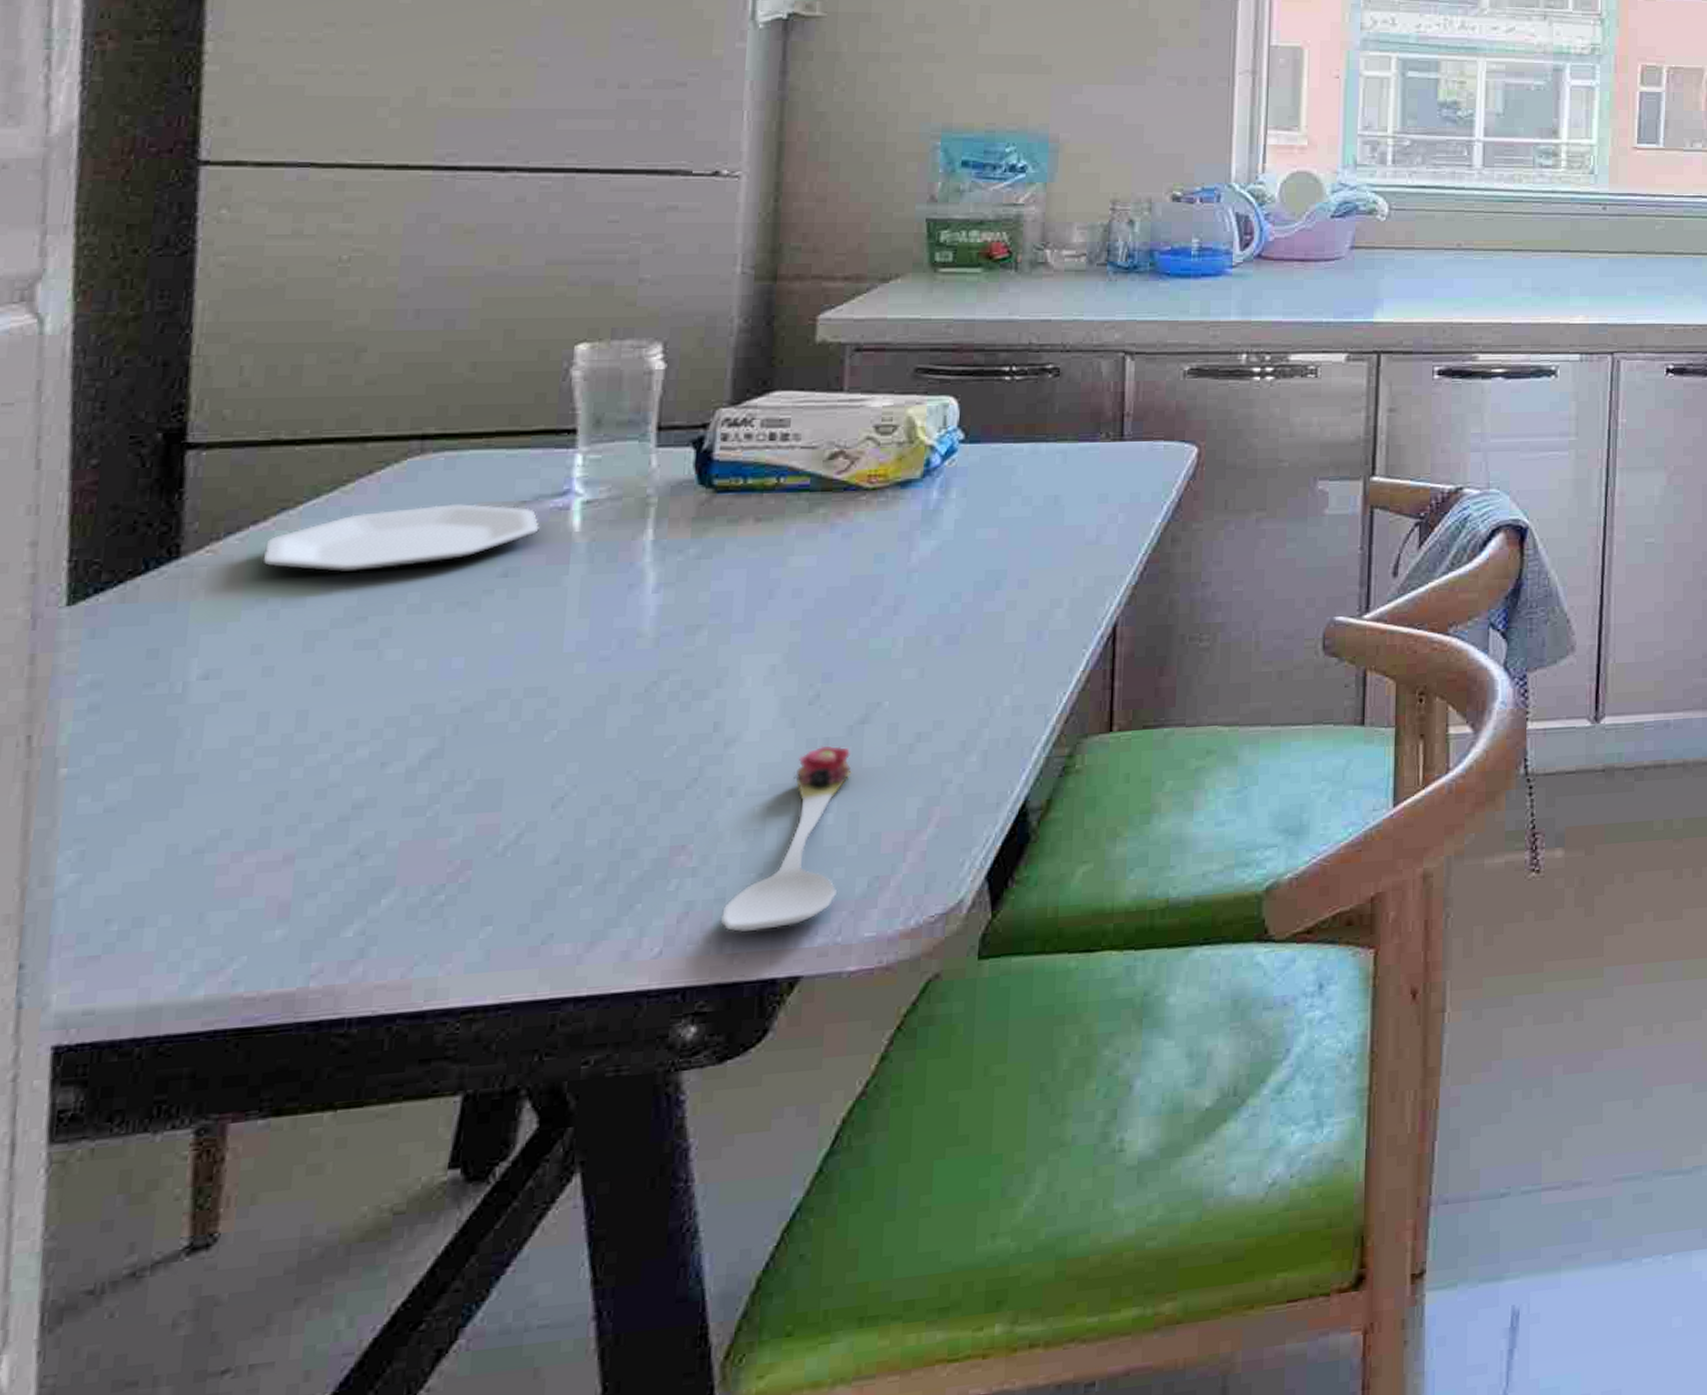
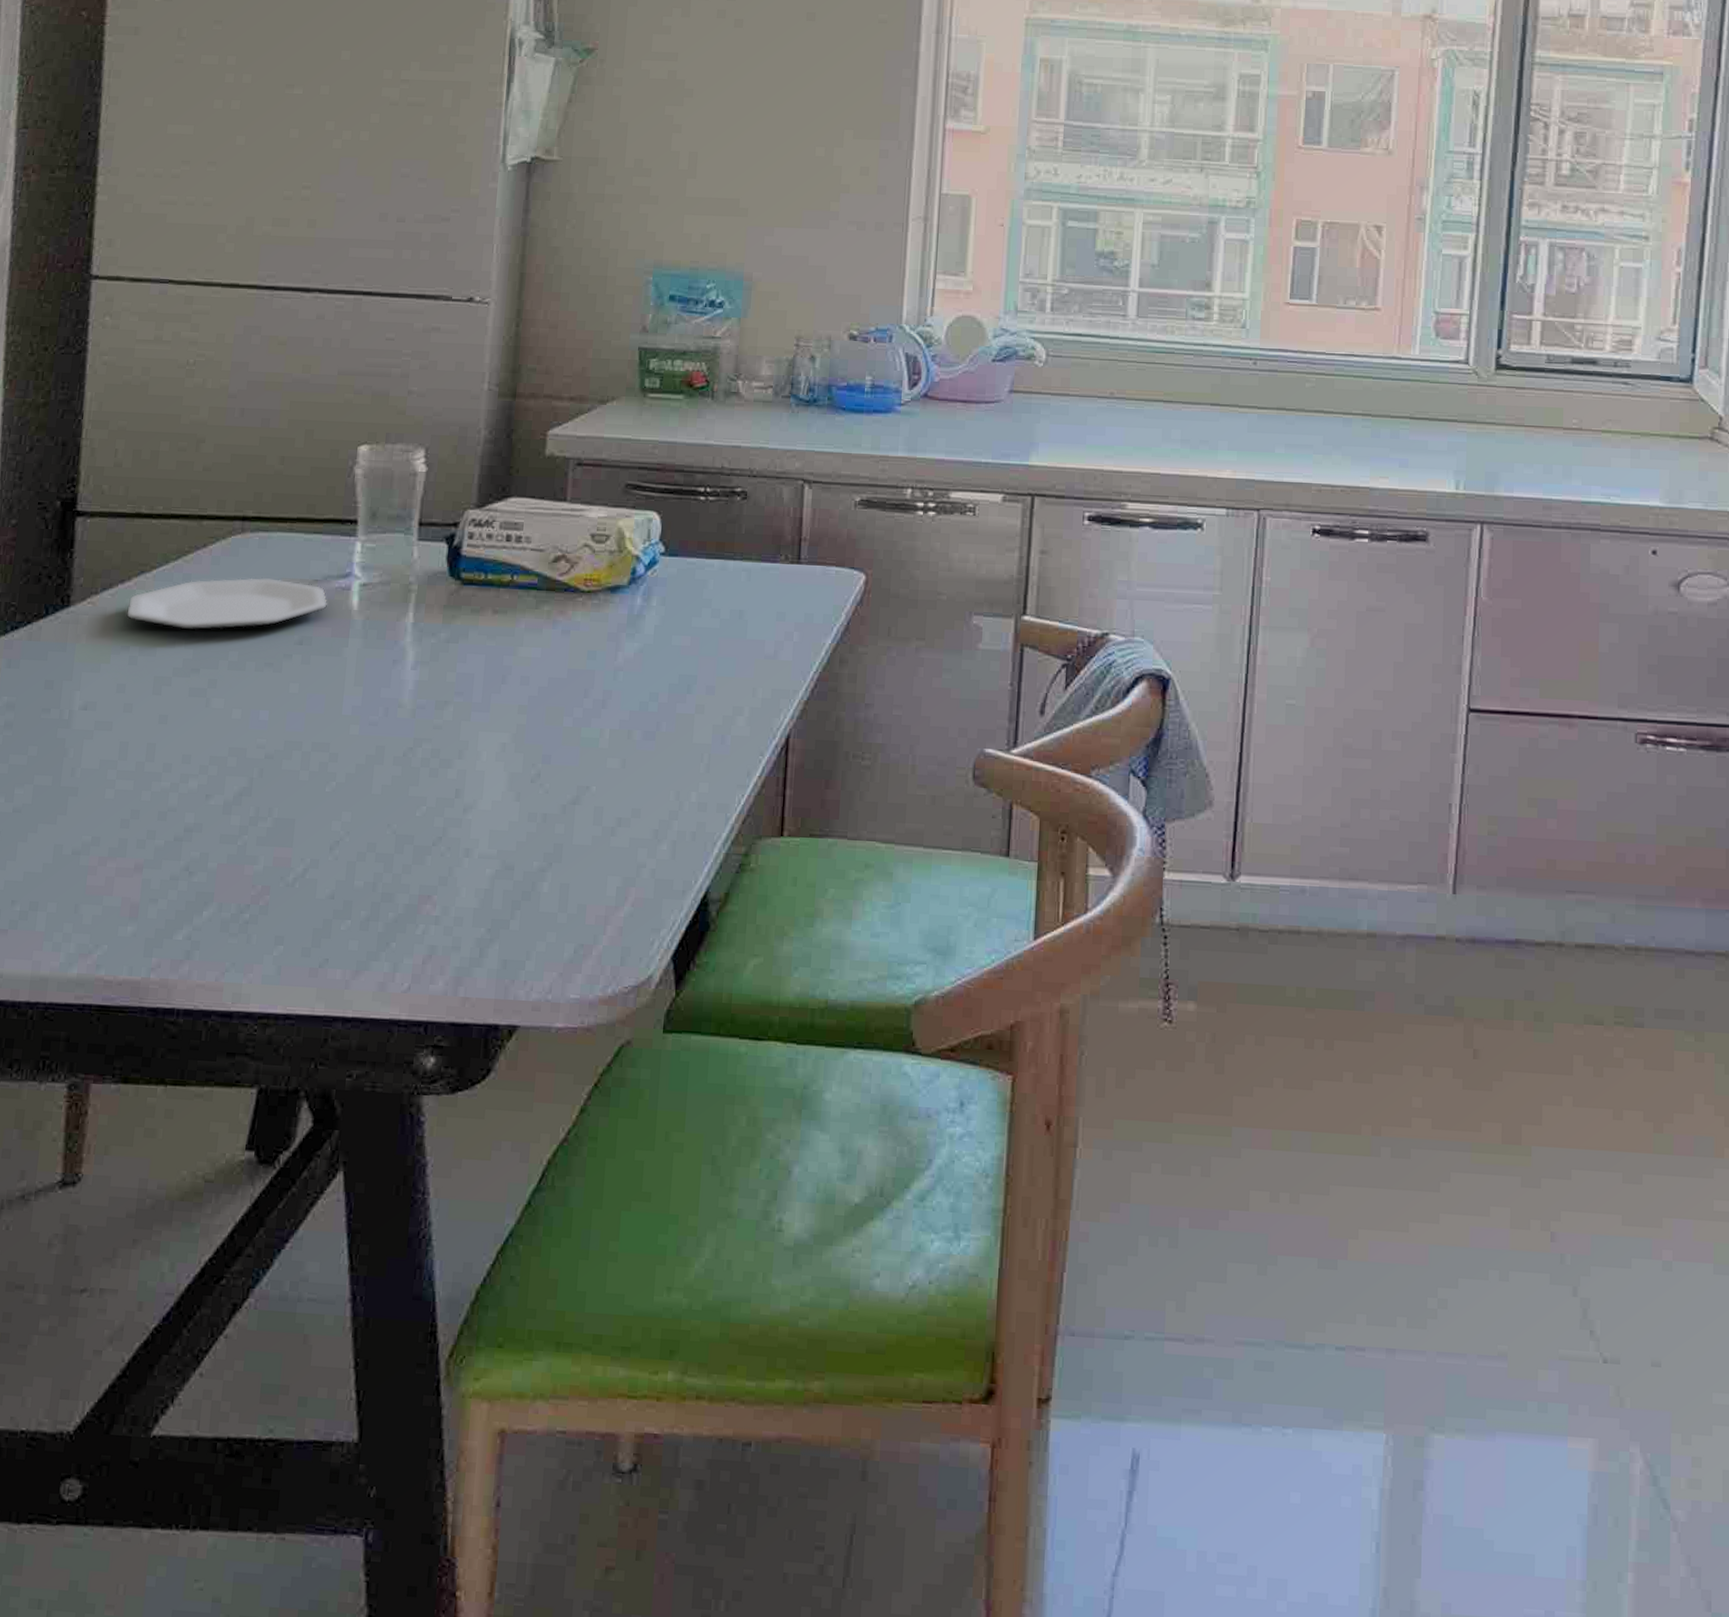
spoon: present [720,746,852,933] -> none [455,820,564,981]

